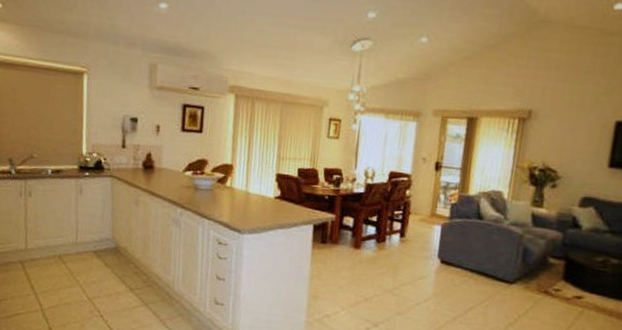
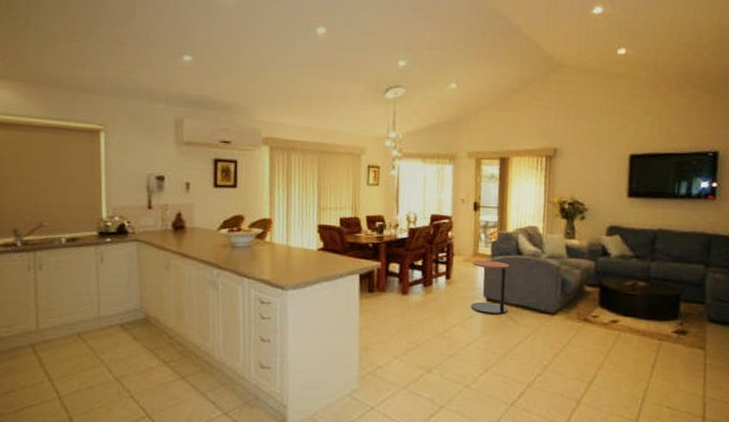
side table: none [423,221,468,277] -> present [470,260,509,314]

